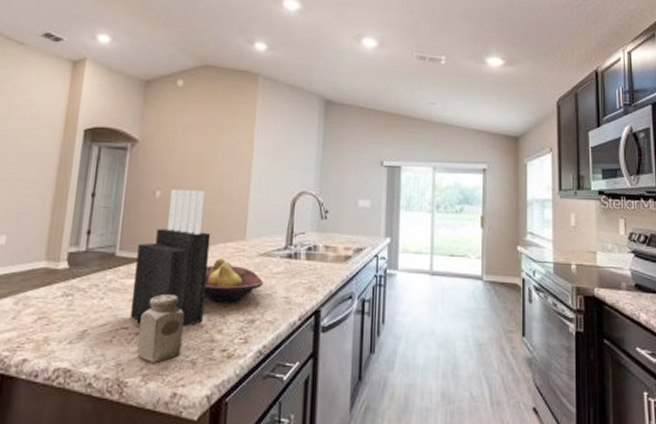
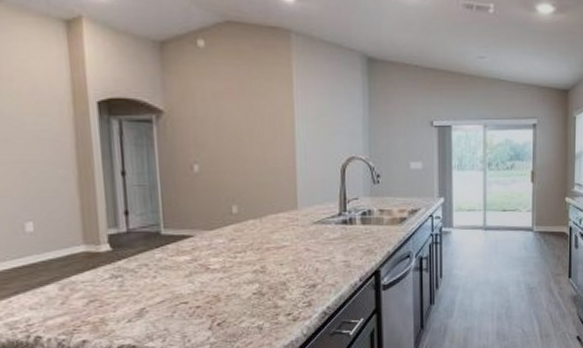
knife block: present [130,189,211,326] -> none [184,162,263,299]
salt shaker: present [137,295,184,363] -> none [199,268,246,332]
fruit bowl: present [203,259,263,305] -> none [260,229,320,273]

